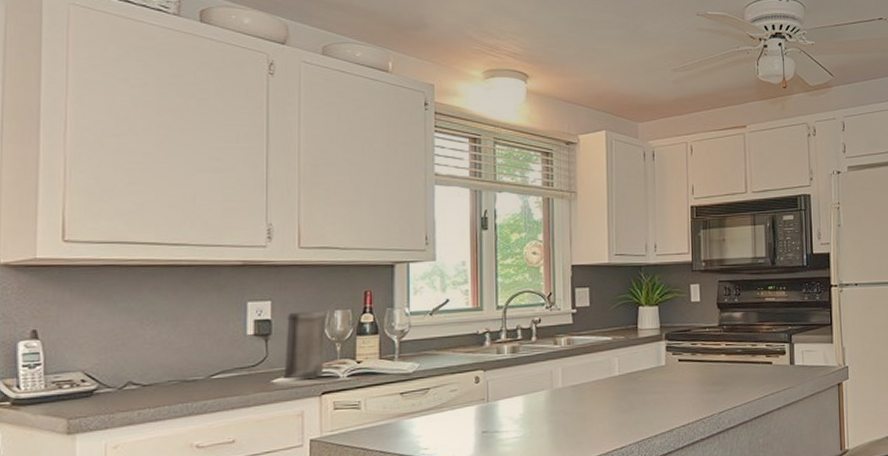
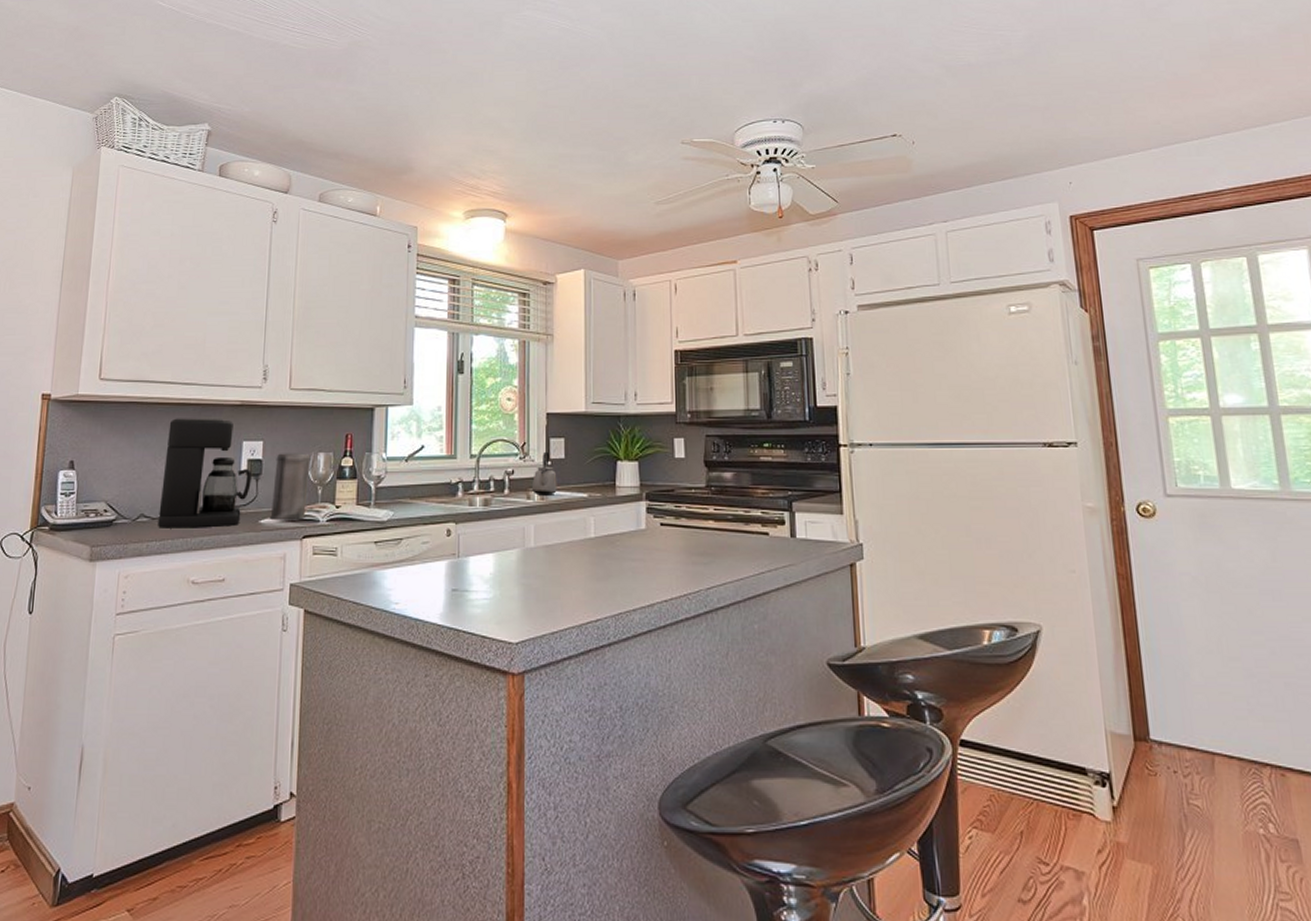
coffee maker: none [150,280,259,395] -> present [158,418,252,528]
kettle: none [558,300,583,341] -> present [531,451,557,496]

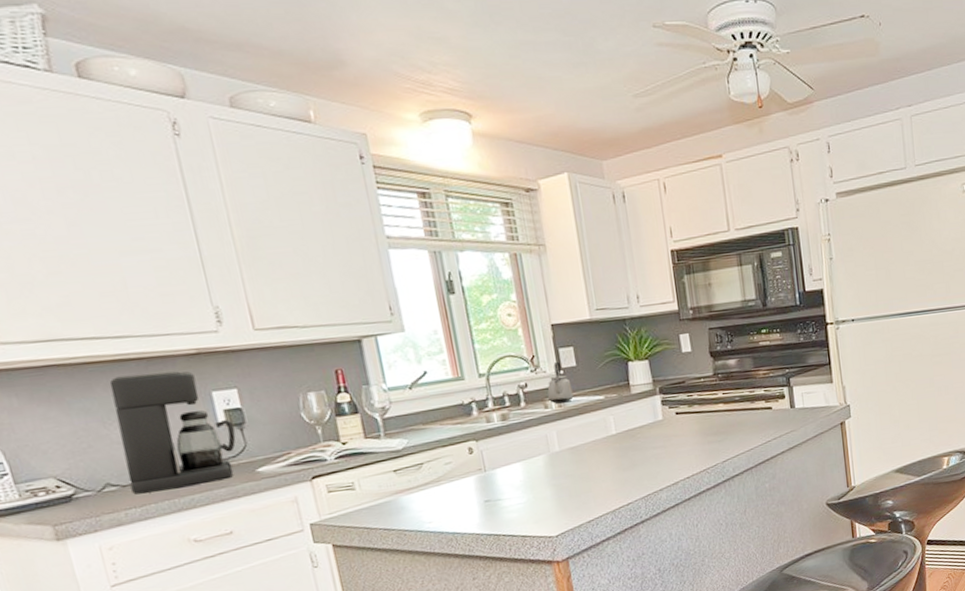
canister: present [270,453,311,521] -> none [257,394,310,467]

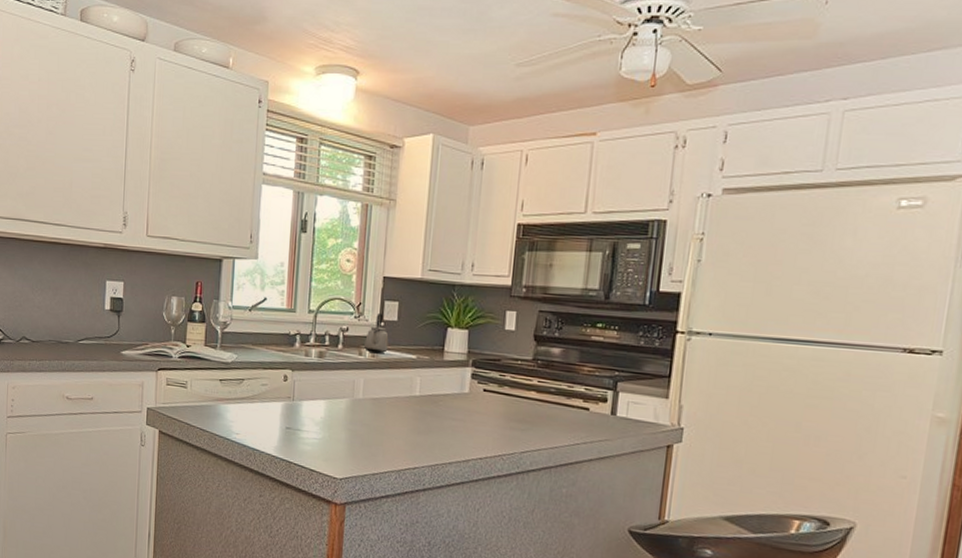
coffee maker: present [109,371,236,494] -> none [37,255,114,355]

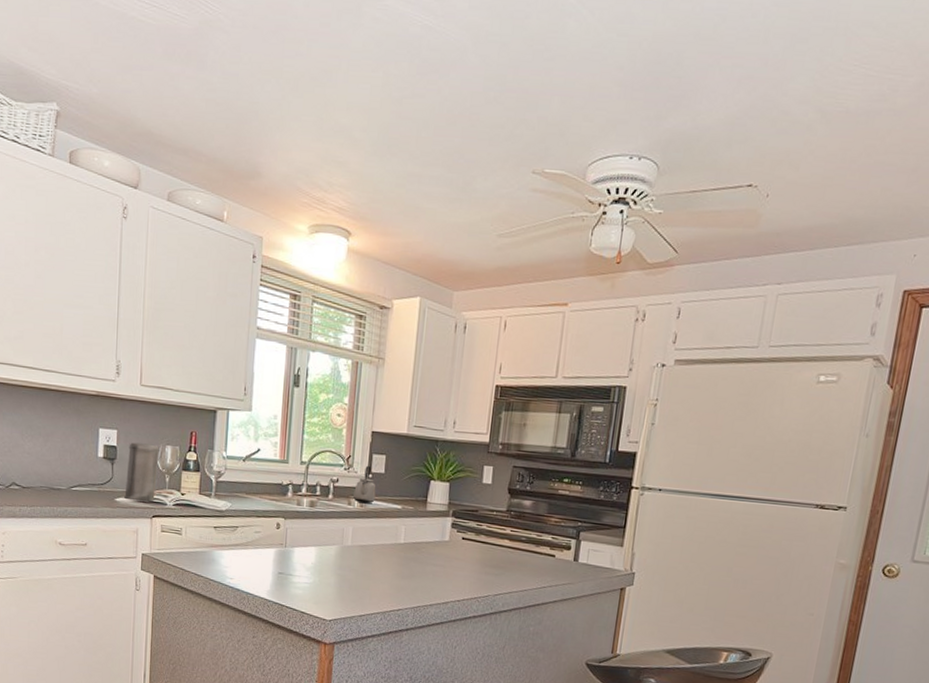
canister: none [130,294,165,355] -> present [124,442,160,502]

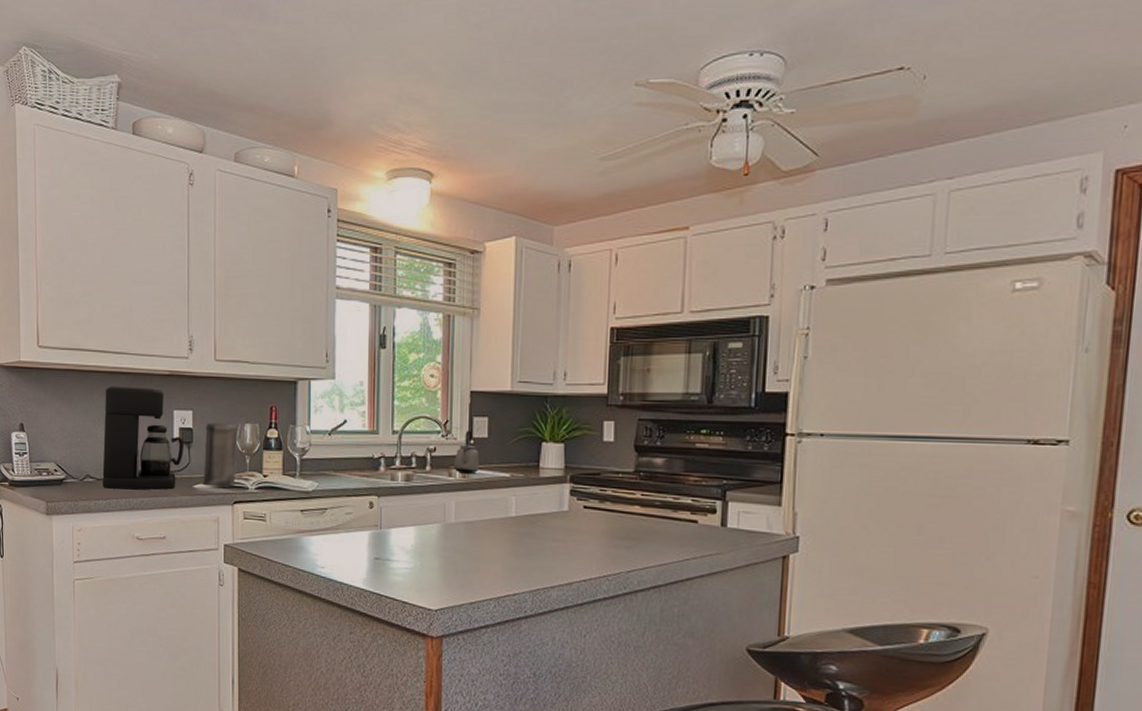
coffee maker: none [28,401,107,501] -> present [102,386,183,490]

